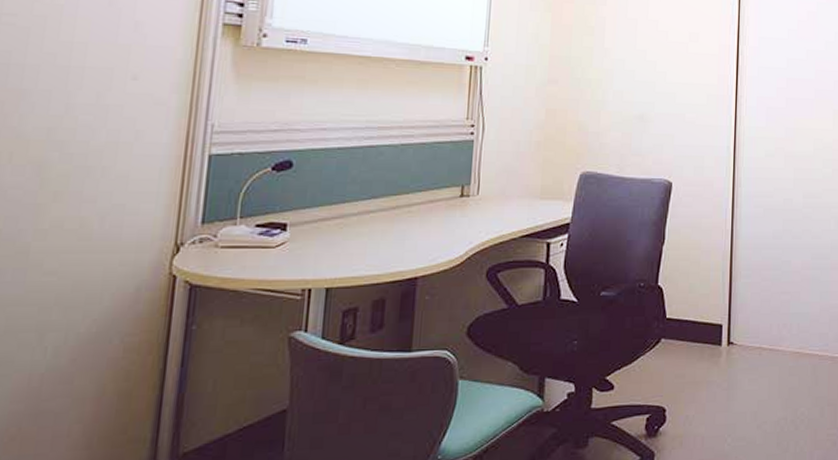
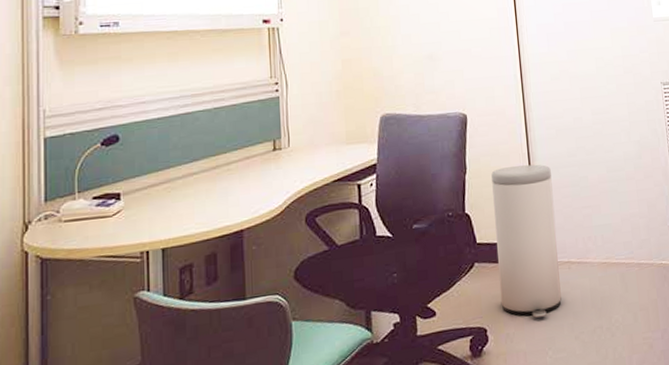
pedal bin: none [684,242,753,402] -> present [491,164,562,318]

